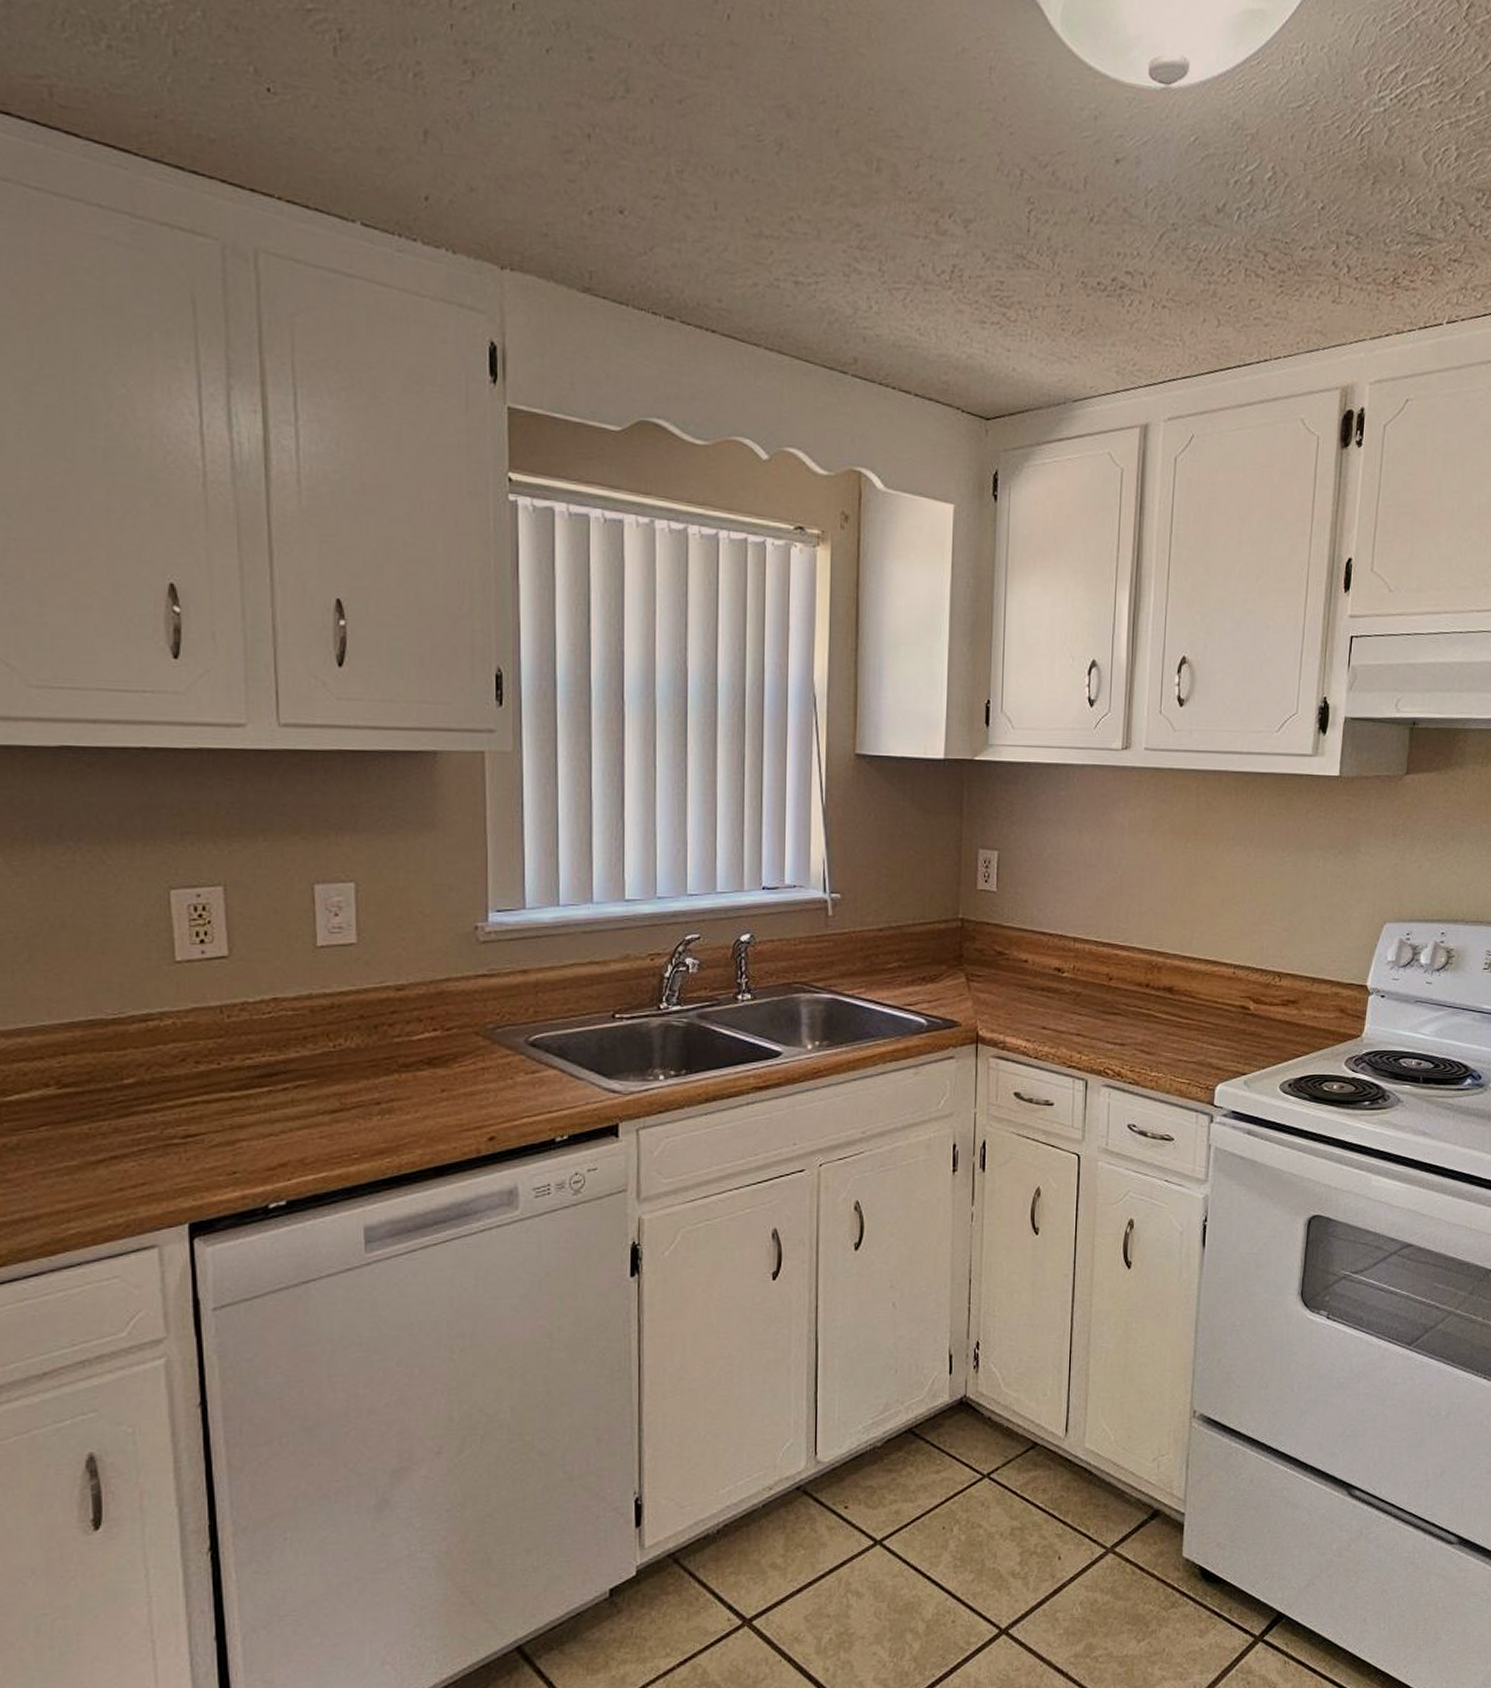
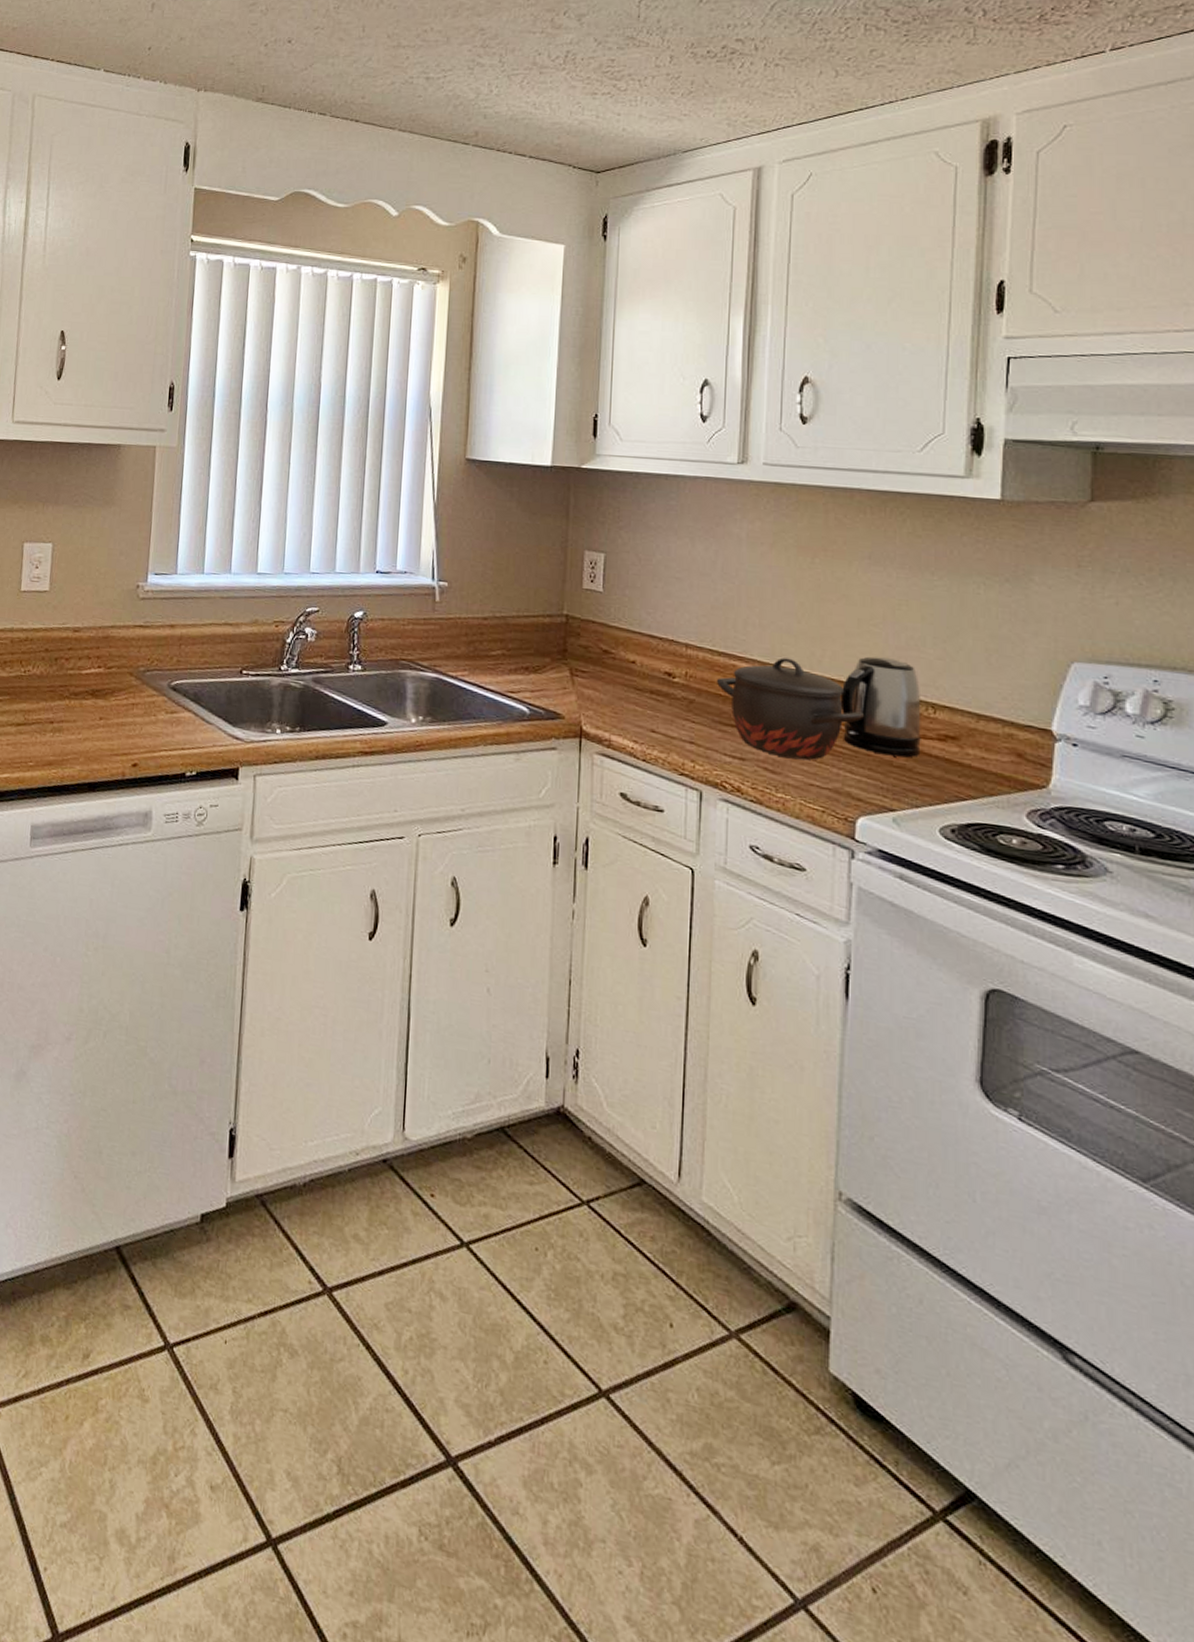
cooking pot: none [1101,943,1224,1039] -> present [717,657,864,760]
kettle: none [1205,934,1270,1025] -> present [840,656,921,758]

